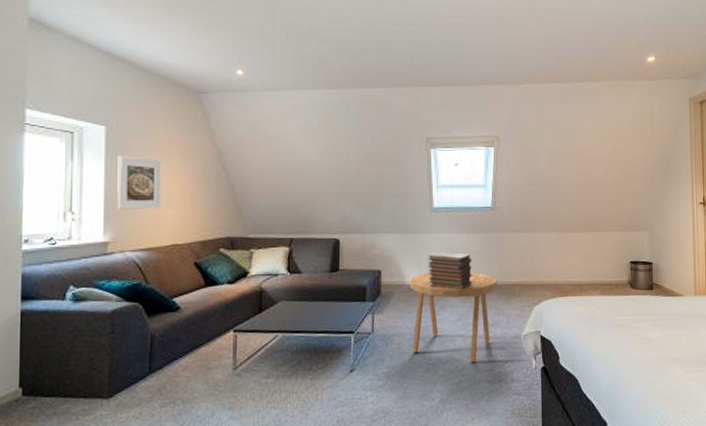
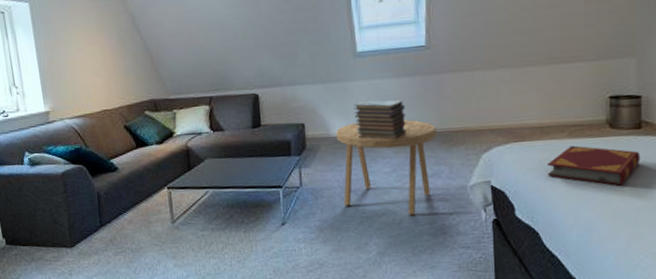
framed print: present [117,156,161,211] -> none [44,29,88,82]
hardback book: none [585,301,653,338] -> present [547,145,641,186]

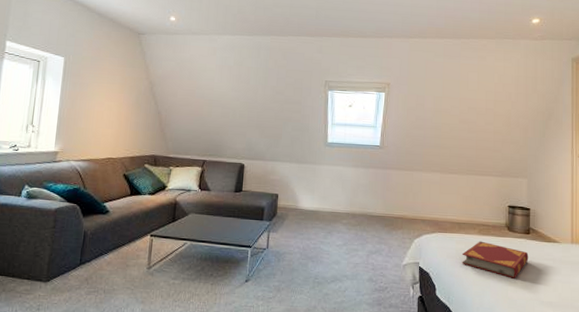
side table: present [336,120,437,215] -> none [301,199,382,285]
book stack: present [353,100,407,140] -> none [319,182,359,219]

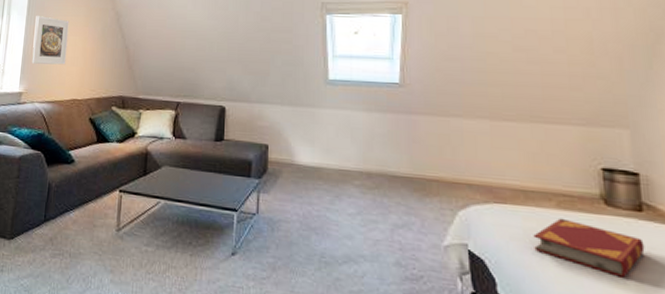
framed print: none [67,82,105,127] -> present [31,16,69,65]

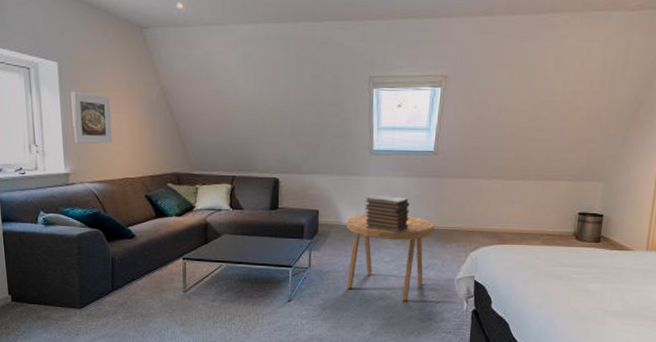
side table: none [300,152,408,270] -> present [346,214,435,301]
book stack: none [321,130,375,179] -> present [364,194,410,233]
hardback book: present [533,218,645,278] -> none [521,251,597,289]

